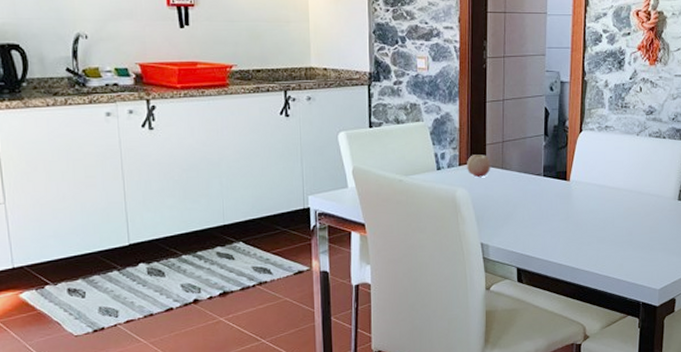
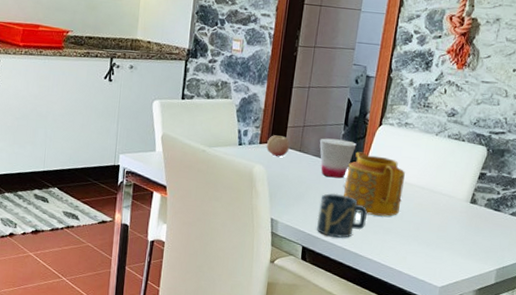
cup: none [521,151,559,192] -> present [319,138,357,179]
cup: none [528,207,579,254] -> present [317,193,367,238]
teapot: none [553,162,611,226] -> present [344,152,405,217]

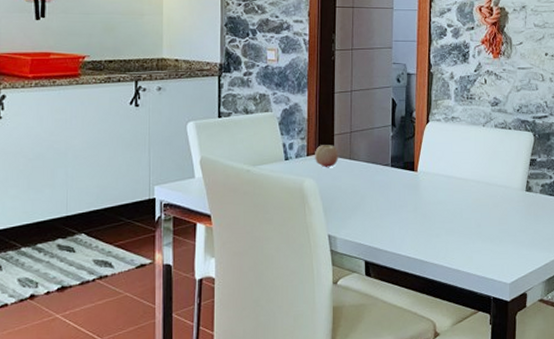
cup: present [317,193,367,238] -> none [376,198,428,246]
cup: present [319,138,357,179] -> none [369,141,407,183]
teapot: present [344,152,405,217] -> none [400,152,459,218]

